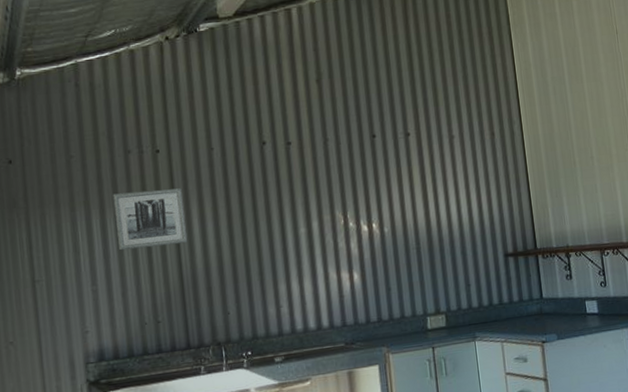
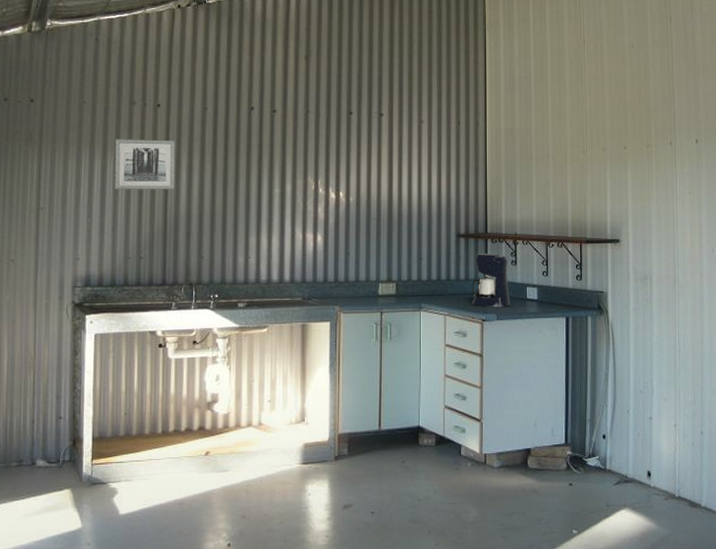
coffee maker: none [527,269,570,329] -> present [471,254,511,308]

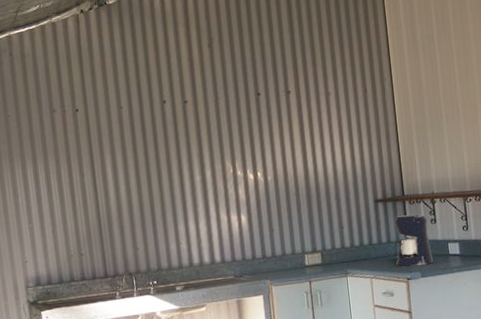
wall art: present [114,139,176,190] -> none [42,142,104,195]

